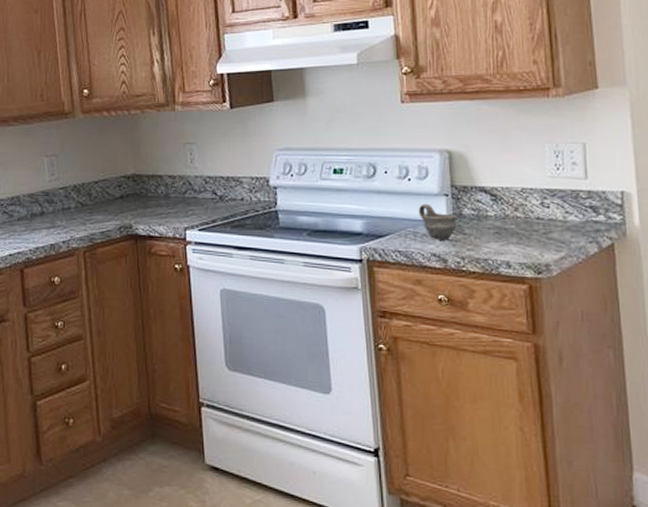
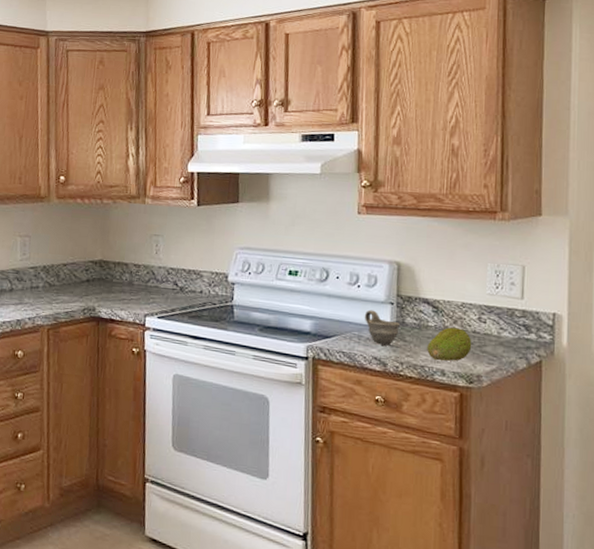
fruit: none [489,215,537,252] -> present [427,327,472,361]

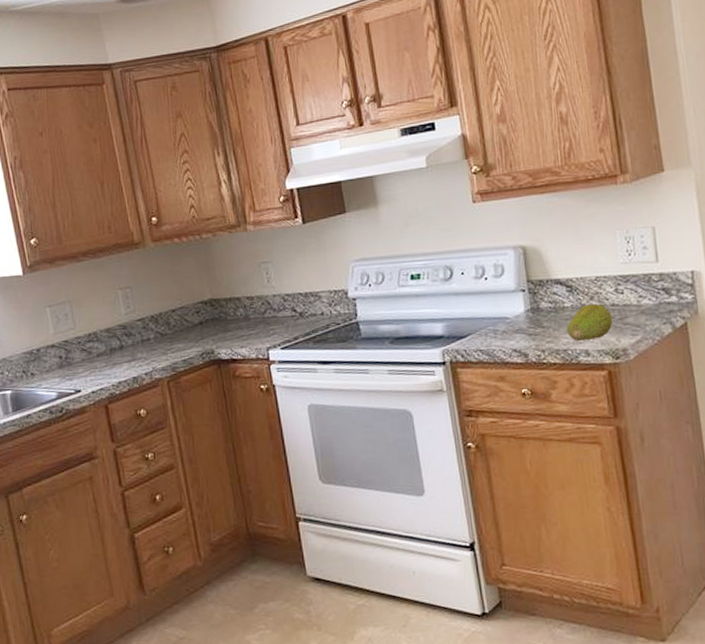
cup: present [364,309,400,346] -> none [496,301,536,336]

